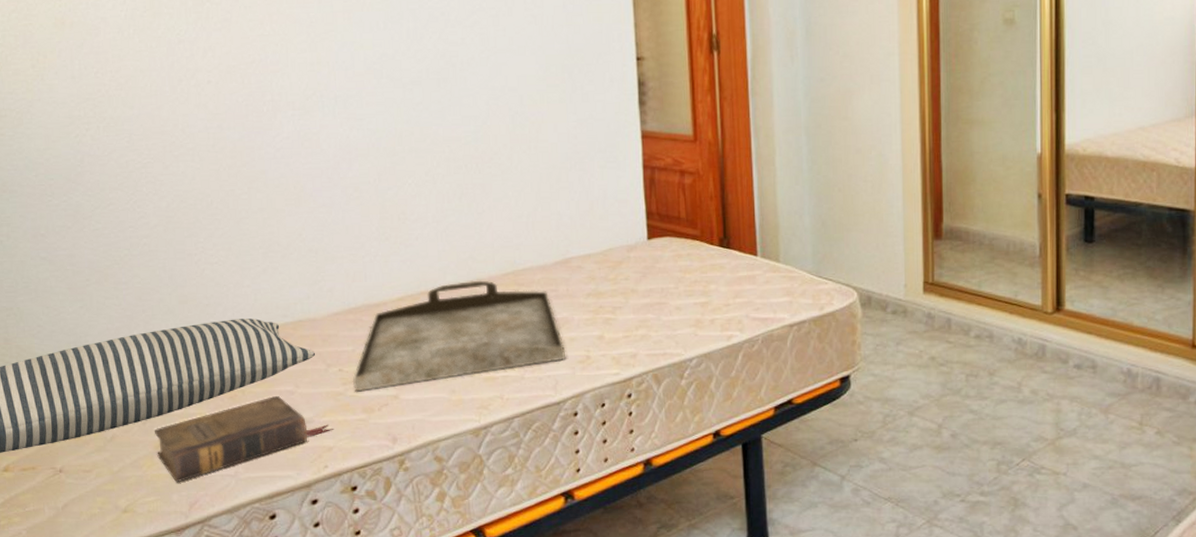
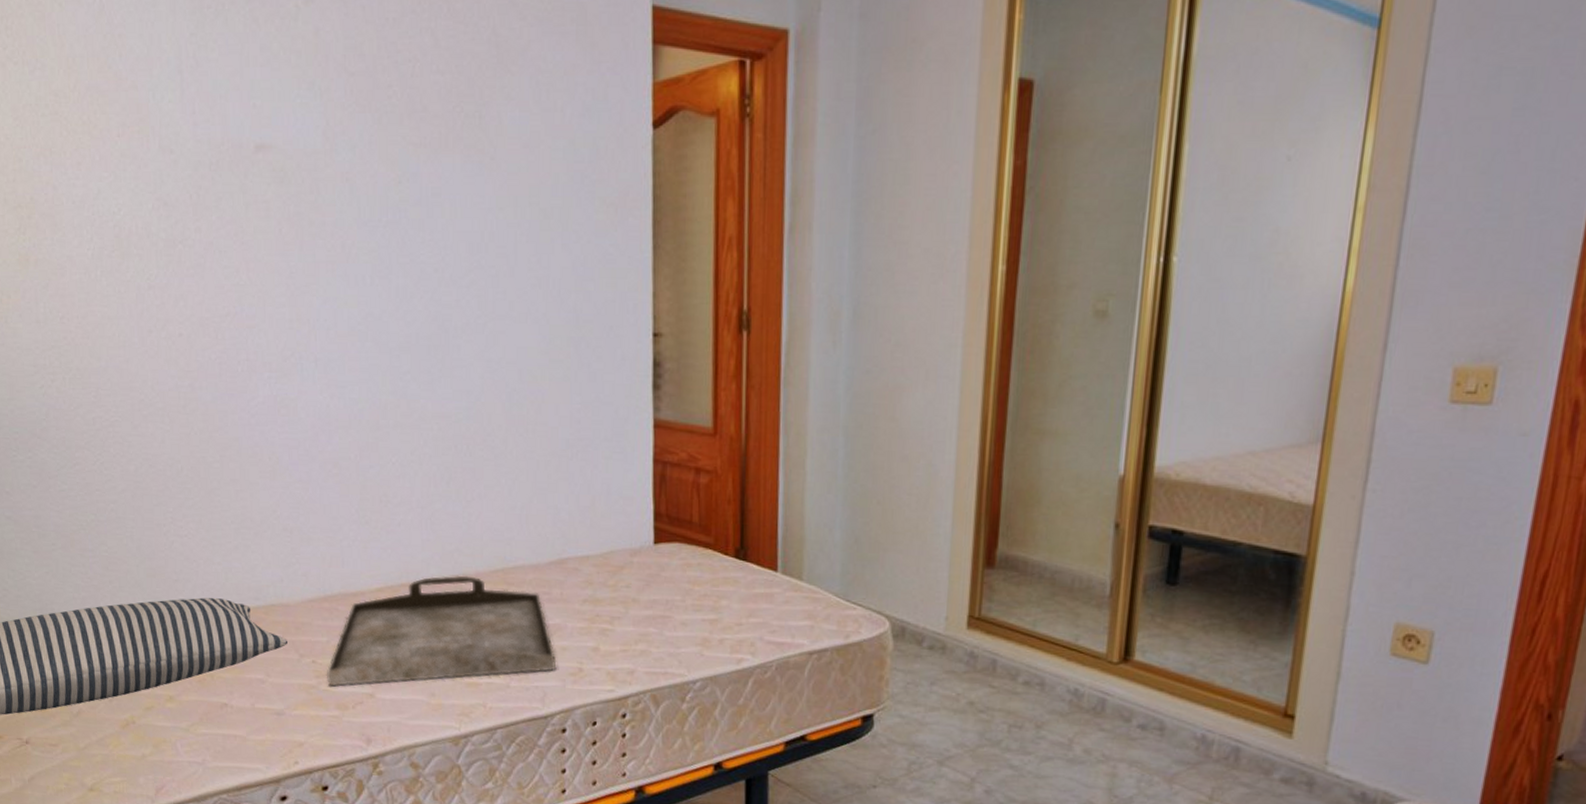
book: present [154,396,333,483] -> none [120,683,305,766]

